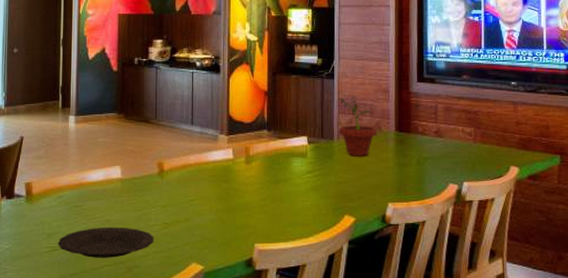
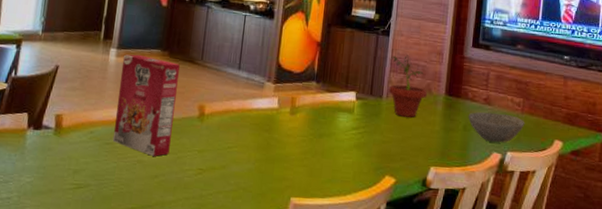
plate: present [58,227,154,258] -> none [84,167,187,201]
cereal box: none [80,119,135,215] -> present [113,54,180,156]
bowl: none [420,144,479,174] -> present [468,112,525,143]

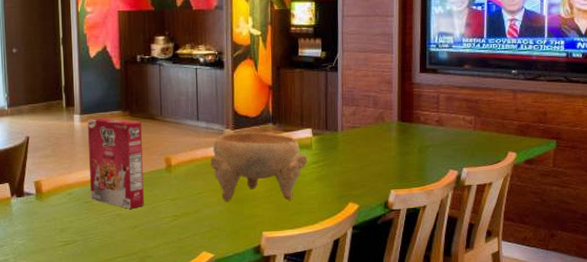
decorative bowl: none [245,86,348,166] -> present [210,131,307,201]
potted plant: present [388,55,428,118] -> none [342,87,381,147]
bowl: present [468,112,525,143] -> none [422,133,478,161]

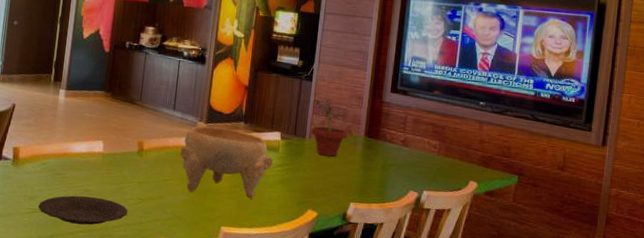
plate: none [71,220,165,250] -> present [38,195,128,225]
cereal box: present [87,117,144,209] -> none [63,95,121,186]
potted plant: none [342,87,381,147] -> present [311,99,348,157]

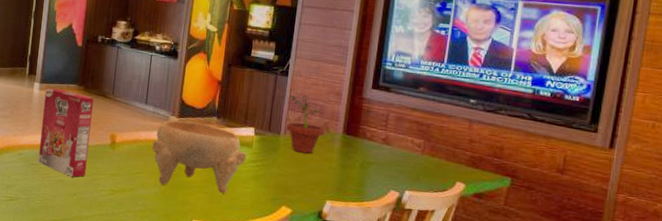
plate: present [38,195,128,225] -> none [15,185,101,214]
cereal box: none [63,95,121,186] -> present [38,88,94,177]

